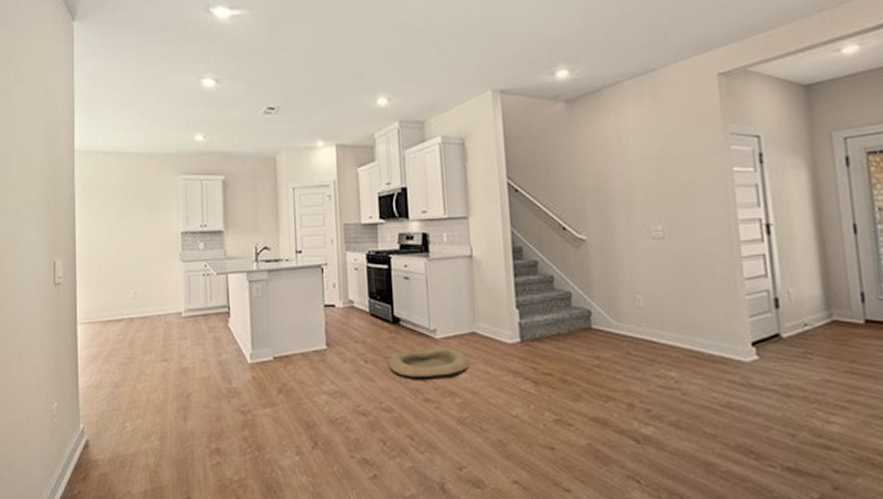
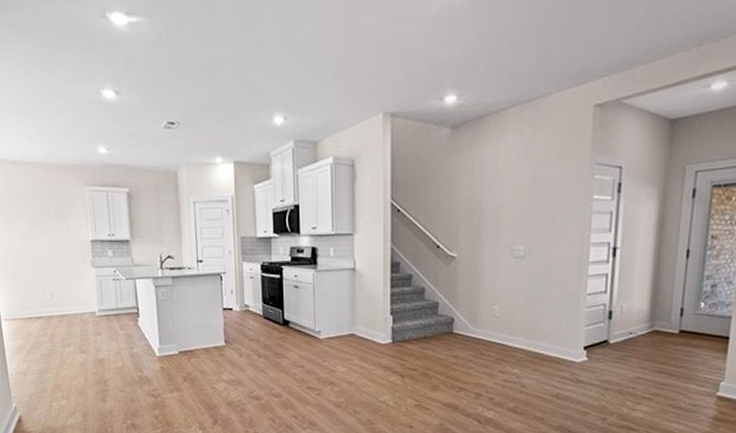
dog bed: present [388,347,470,381] -> none [278,345,348,373]

